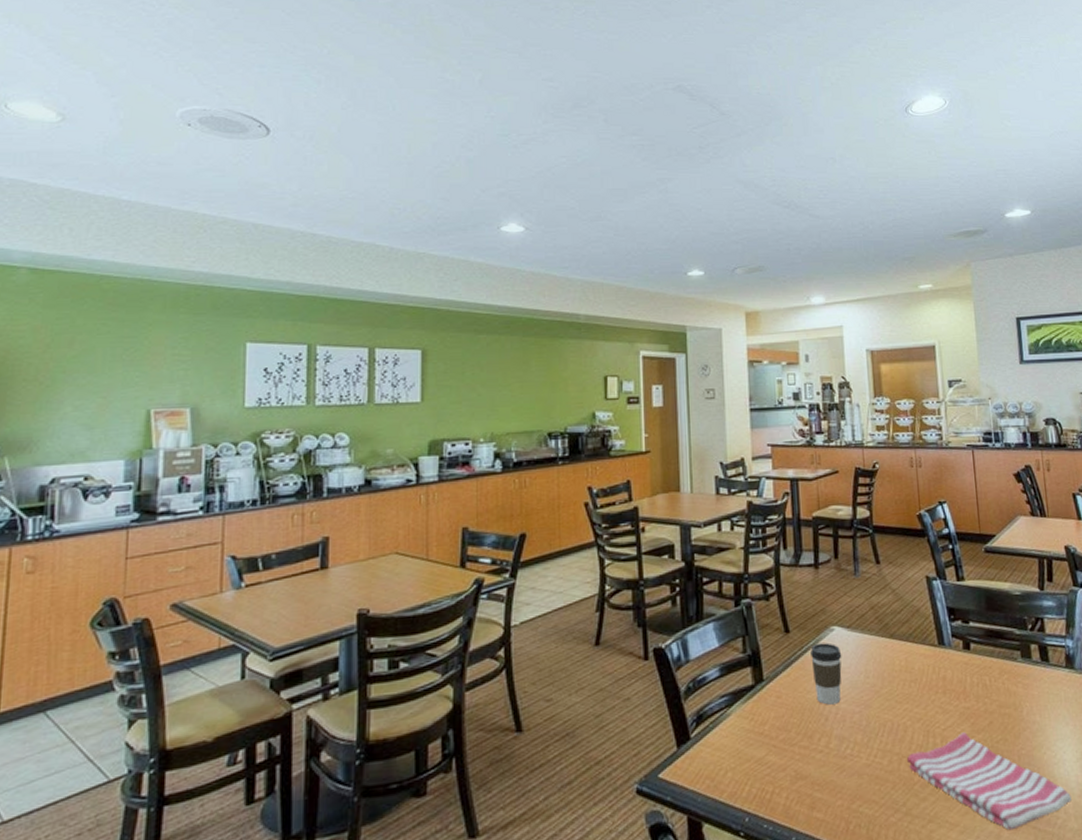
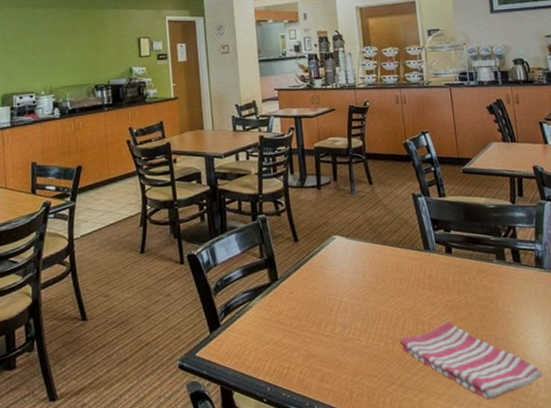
coffee cup: present [810,643,842,705] -> none [316,249,343,299]

